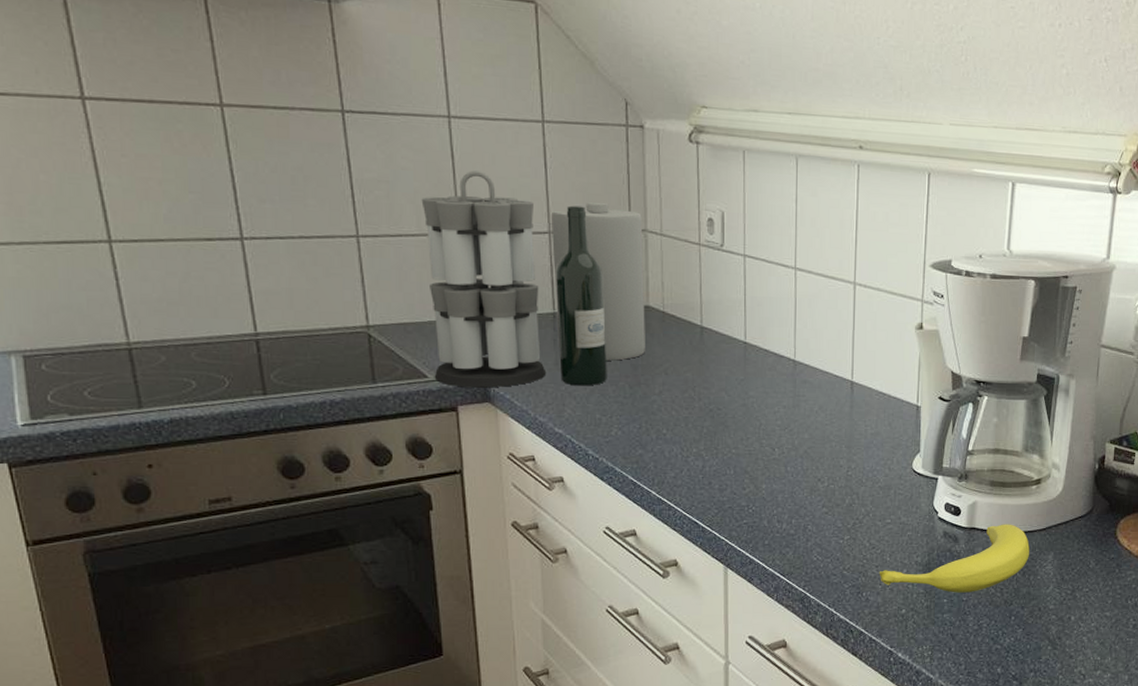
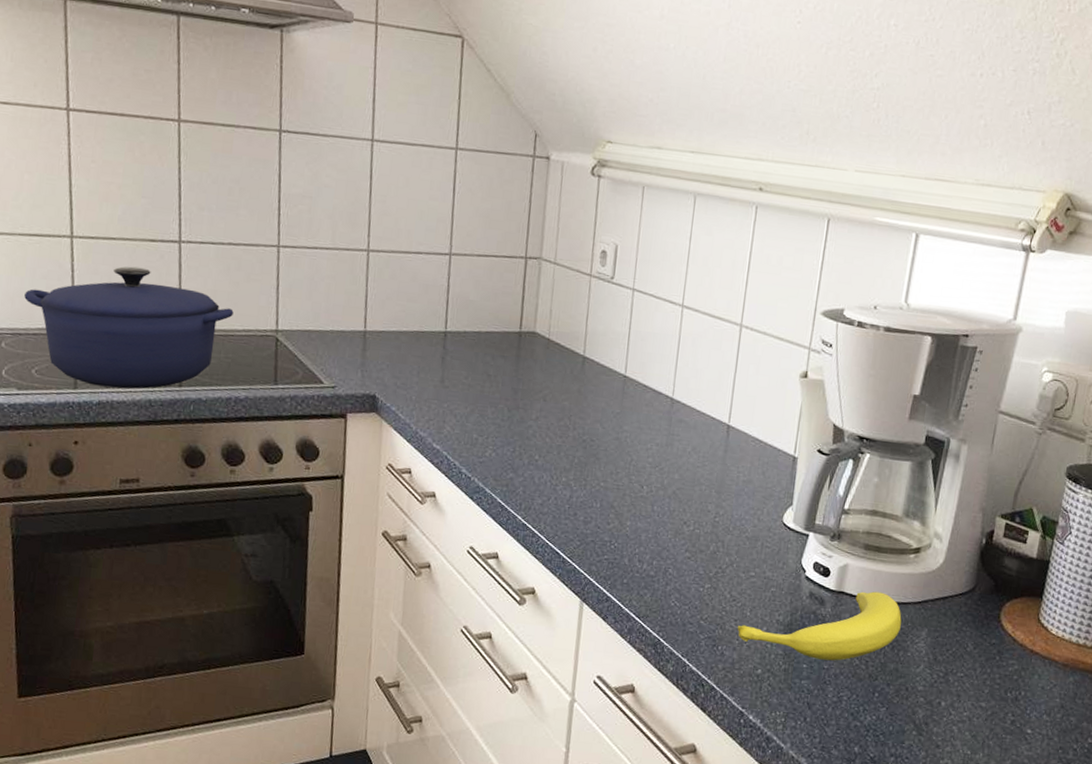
cooking pot: none [61,269,316,403] -> present [24,266,234,389]
spice rack: present [421,170,547,388] -> none [330,191,439,399]
paper towel holder: present [550,202,645,361] -> none [446,228,538,384]
wine bottle: present [555,205,607,386] -> none [444,229,496,406]

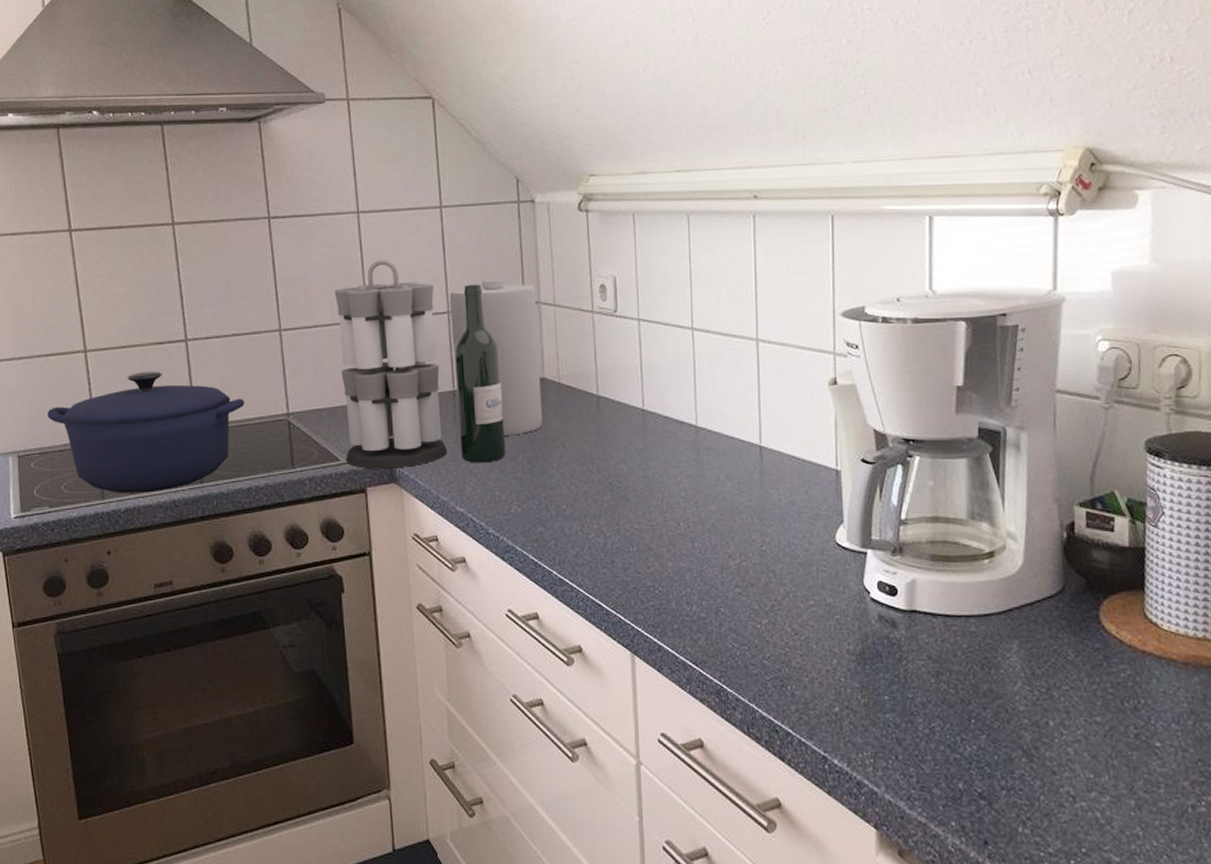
spice rack: none [330,191,439,399] -> present [334,260,448,469]
wine bottle: none [444,229,496,406] -> present [454,284,506,463]
paper towel holder: none [446,228,538,384] -> present [449,278,542,436]
banana: present [737,591,902,661] -> none [804,606,987,688]

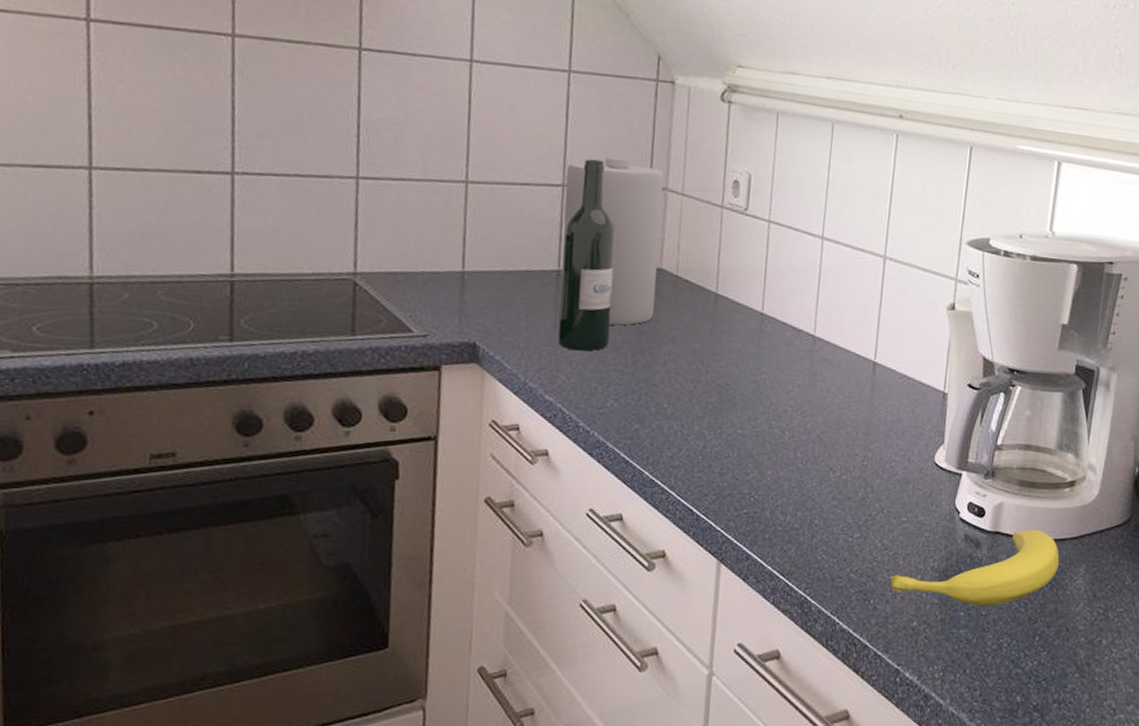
cooking pot: present [47,371,245,493] -> none [24,201,301,346]
spice rack: present [334,260,448,469] -> none [421,117,550,348]
banana: none [804,606,987,688] -> present [889,529,1059,606]

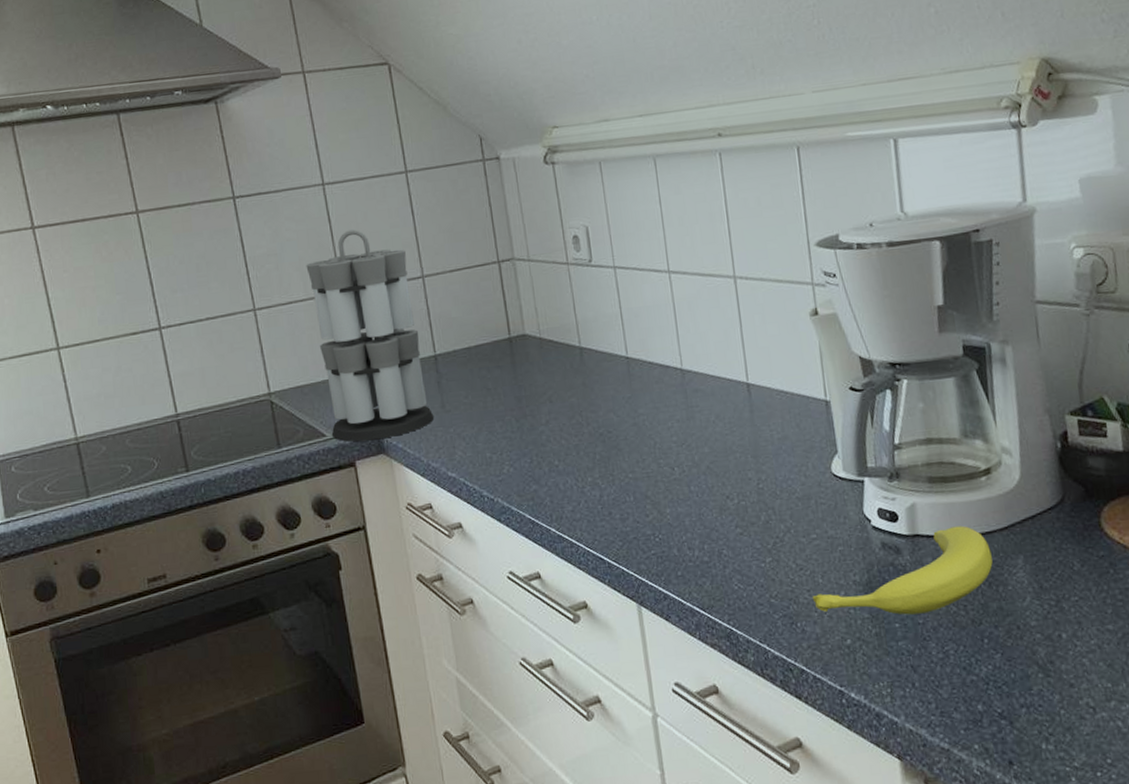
spice rack: none [421,117,550,348] -> present [306,229,435,442]
wine bottle: present [557,158,617,351] -> none [431,245,493,427]
paper towel holder: present [559,156,664,326] -> none [422,238,527,396]

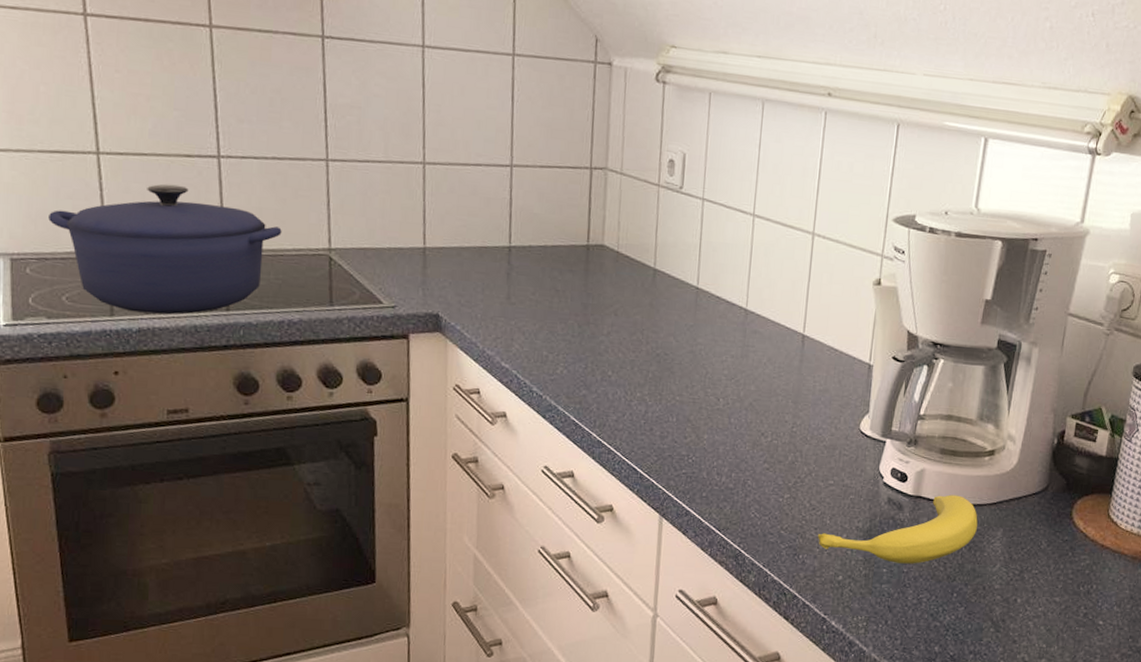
cooking pot: none [24,362,225,490] -> present [48,183,282,314]
spice rack: present [306,229,435,442] -> none [390,100,498,318]

